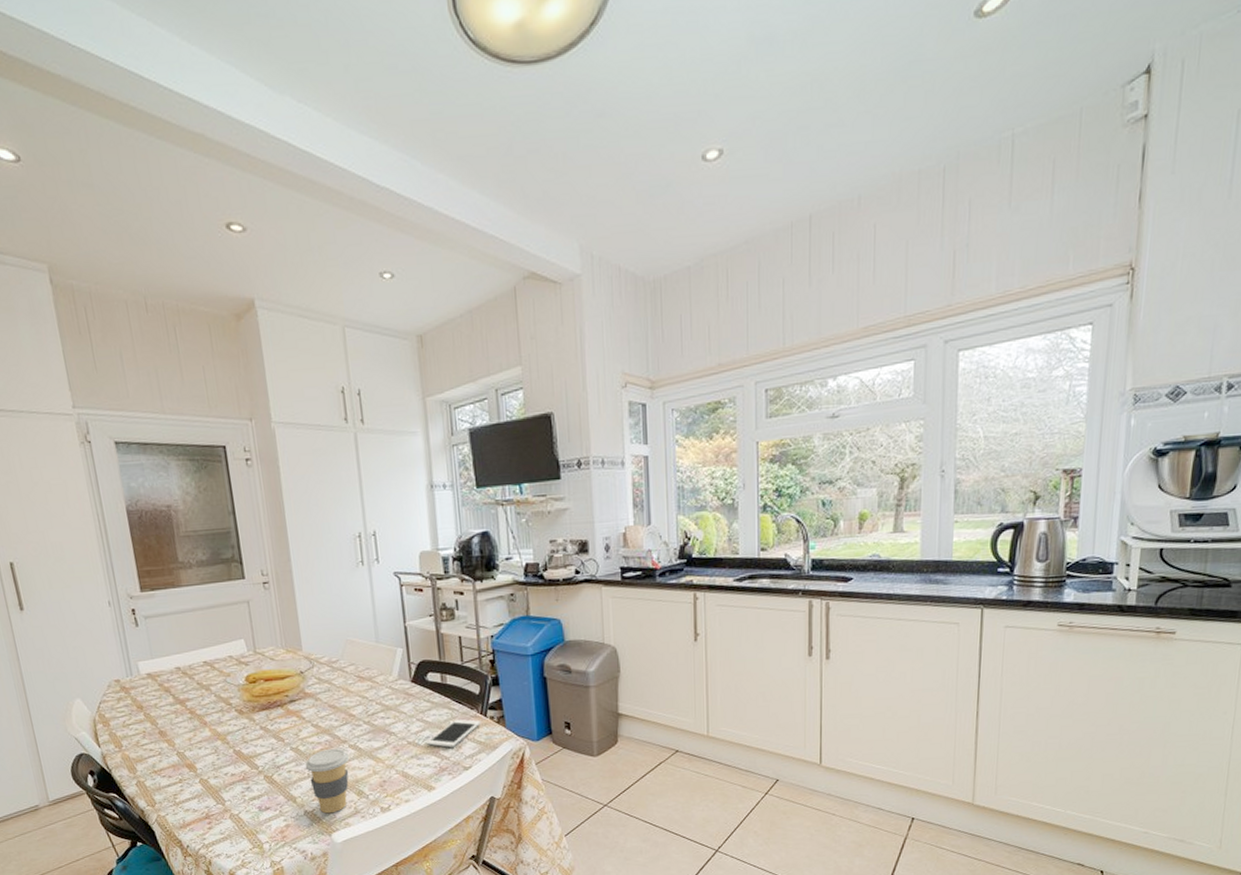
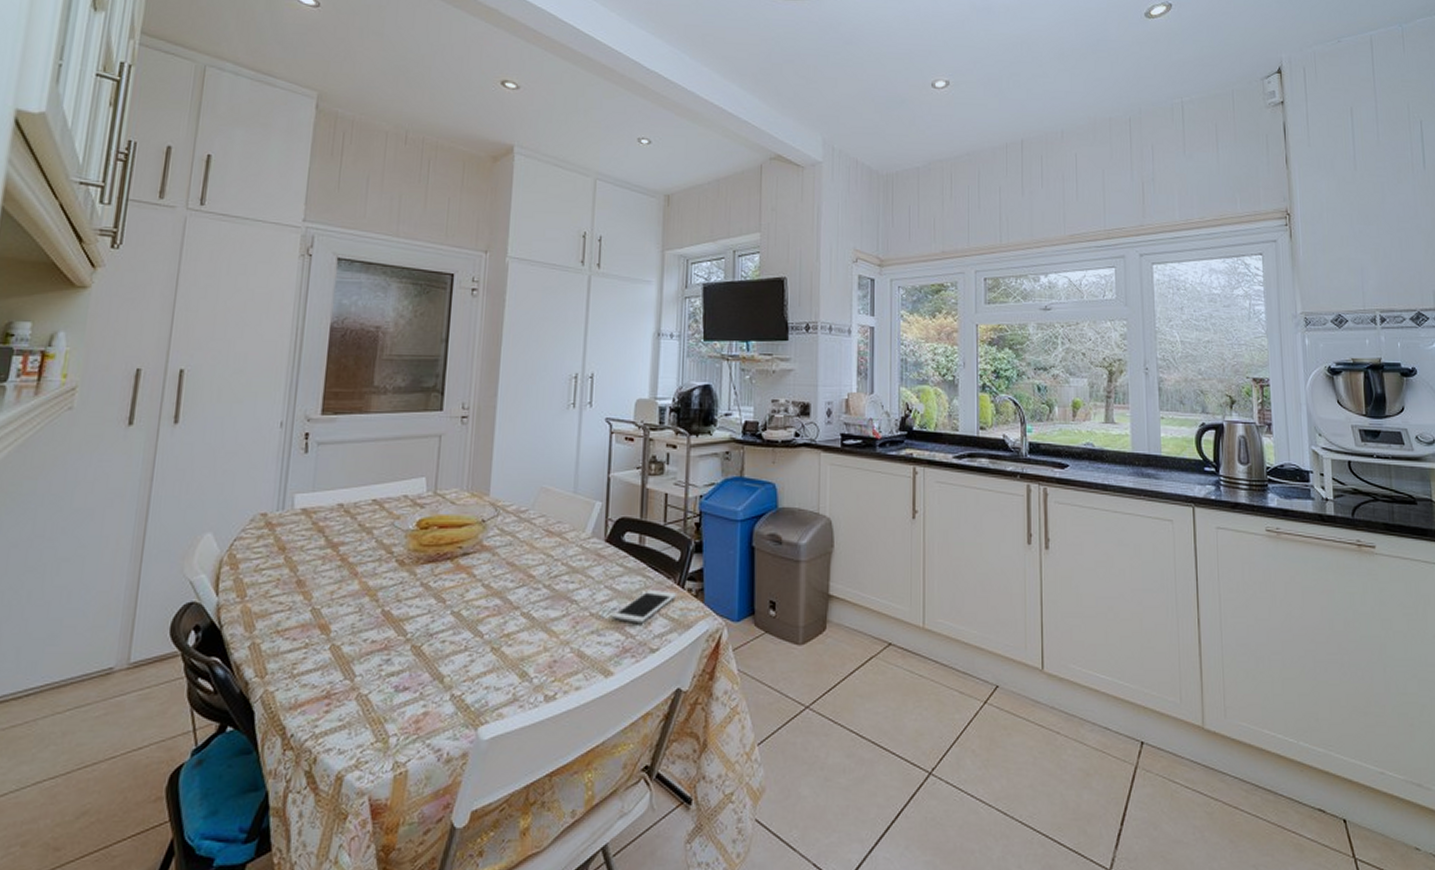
coffee cup: present [304,749,350,814] -> none [463,617,520,700]

